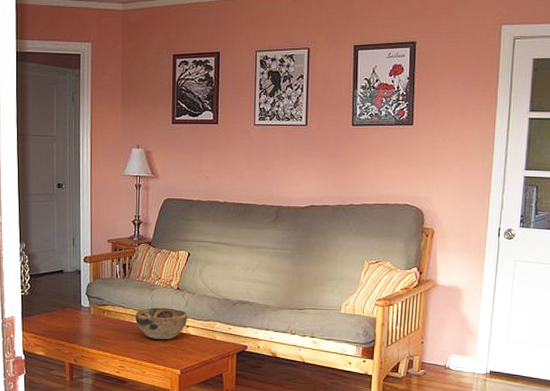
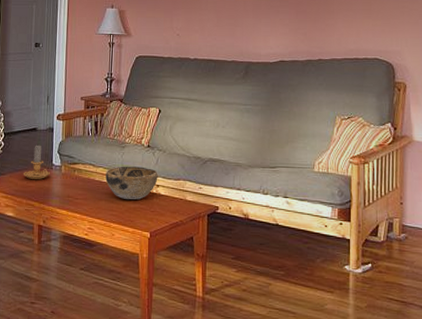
candle: none [51,286,79,321] -> present [23,145,50,180]

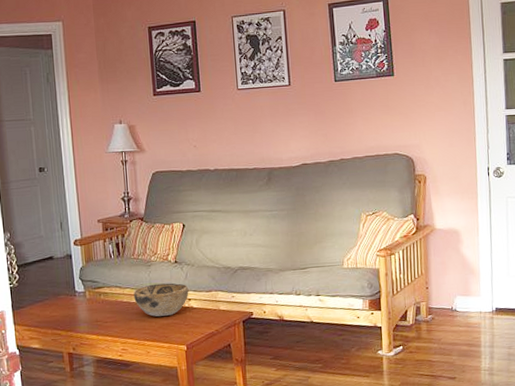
candle: present [23,145,50,180] -> none [44,273,74,309]

